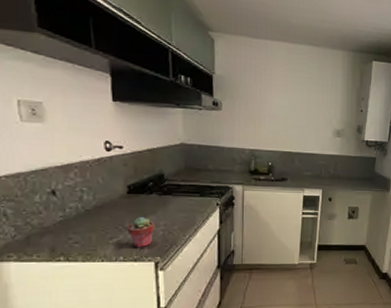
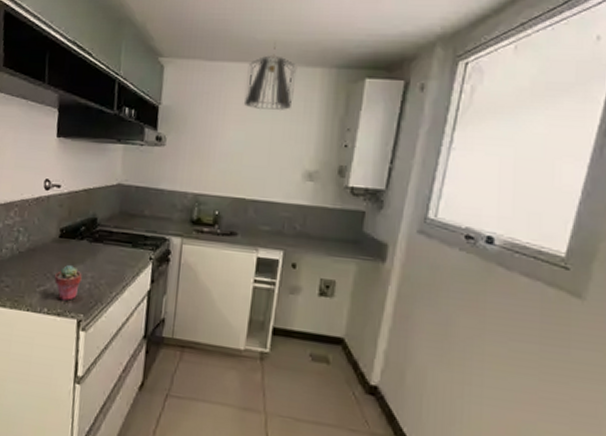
pendant light: none [285,27,325,83] -> present [243,42,297,110]

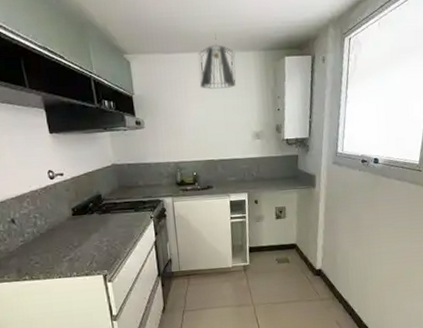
potted succulent: present [54,265,82,302] -> none [75,235,100,264]

